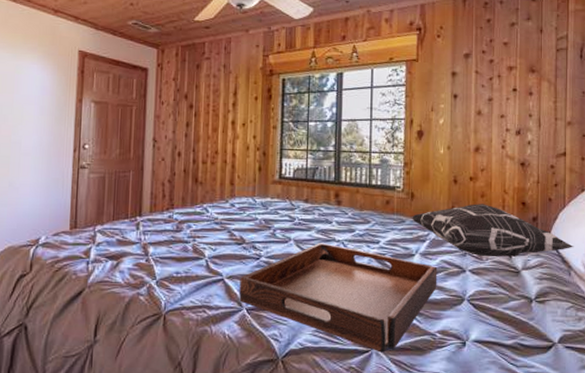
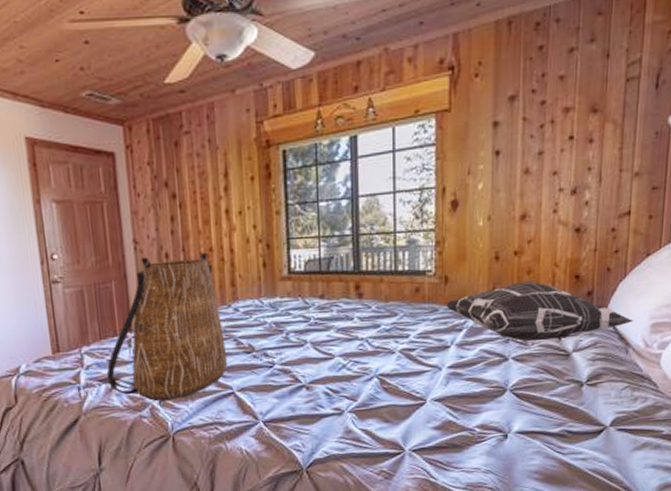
tote bag: none [113,153,221,282] -> present [106,252,228,402]
serving tray: present [239,243,438,353] -> none [253,342,476,453]

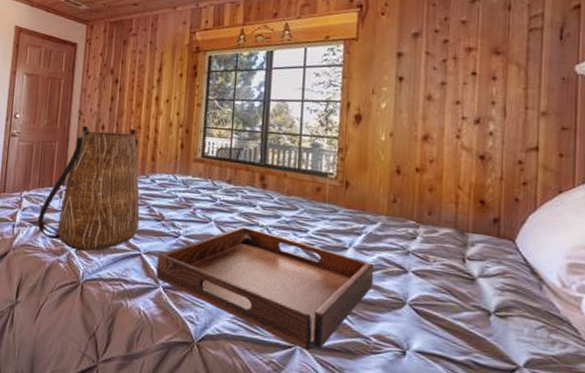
serving tray: none [253,342,476,453] -> present [156,226,374,351]
decorative pillow: present [446,281,634,341] -> none [346,198,547,262]

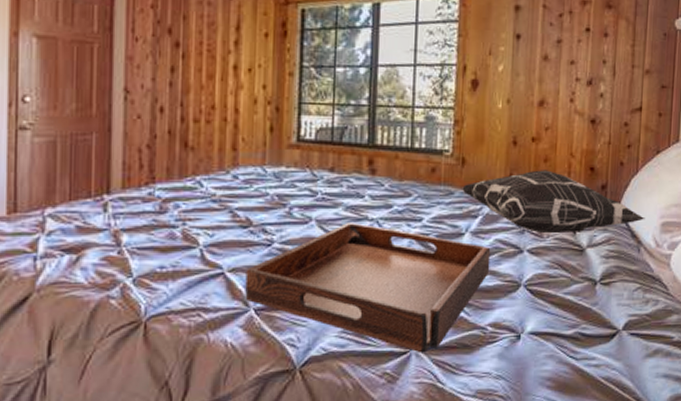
tote bag: present [37,125,140,252] -> none [72,108,220,279]
decorative pillow: none [346,198,547,262] -> present [462,170,645,234]

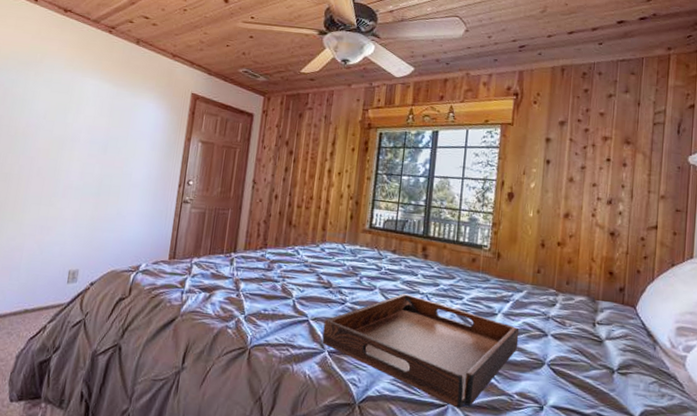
decorative pillow: present [462,170,645,234] -> none [497,269,661,326]

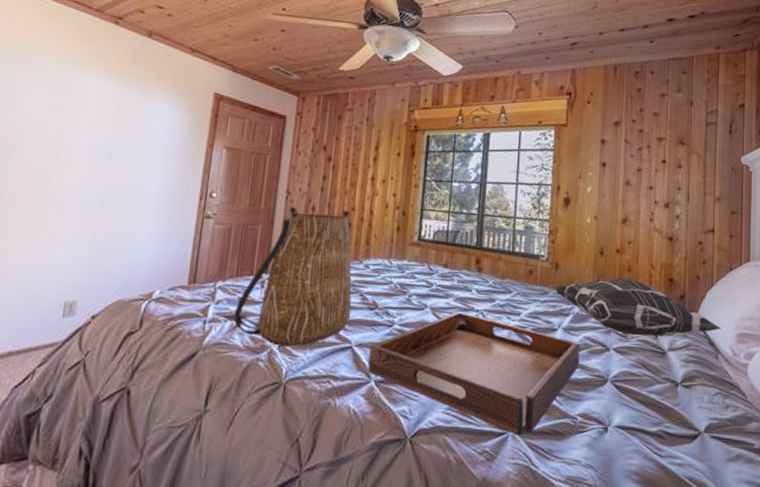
tote bag: none [206,194,310,318] -> present [233,206,352,347]
decorative pillow: none [497,269,661,326] -> present [555,278,722,336]

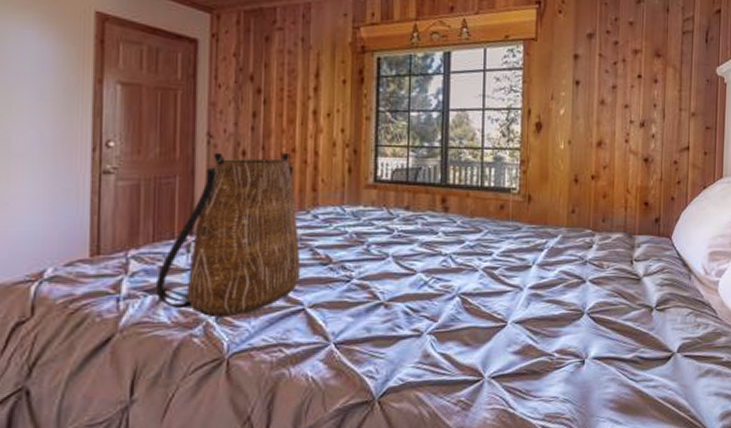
serving tray: present [368,312,581,436] -> none [325,258,556,381]
decorative pillow: present [555,278,722,336] -> none [529,205,695,265]

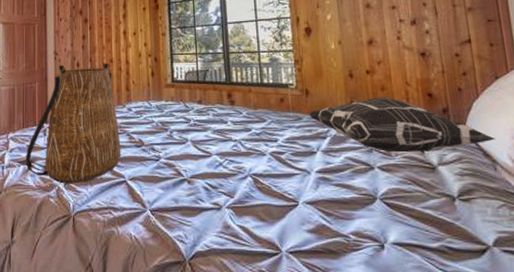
decorative pillow: none [529,205,695,265] -> present [309,97,496,153]

